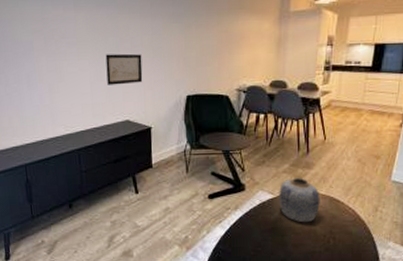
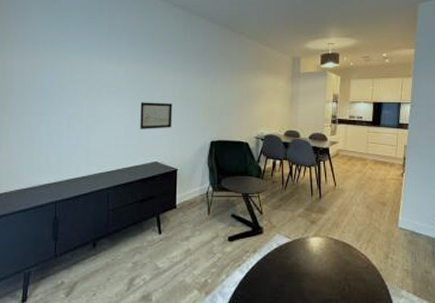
vase: present [279,177,320,223] -> none [295,221,334,269]

